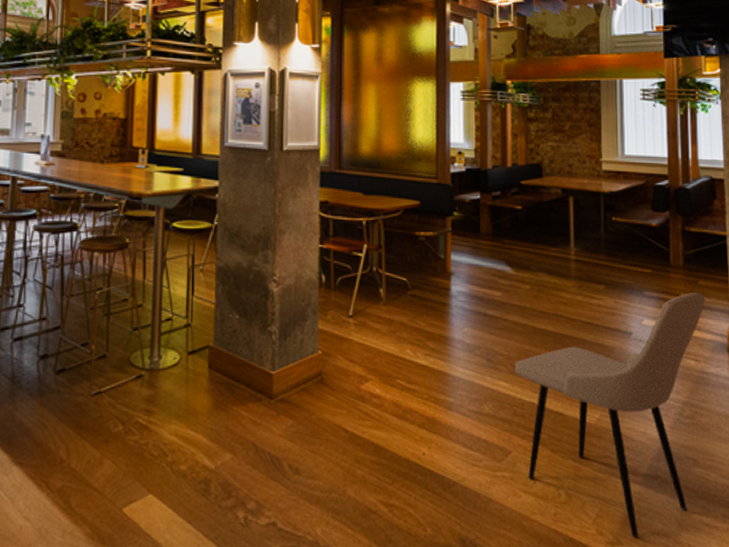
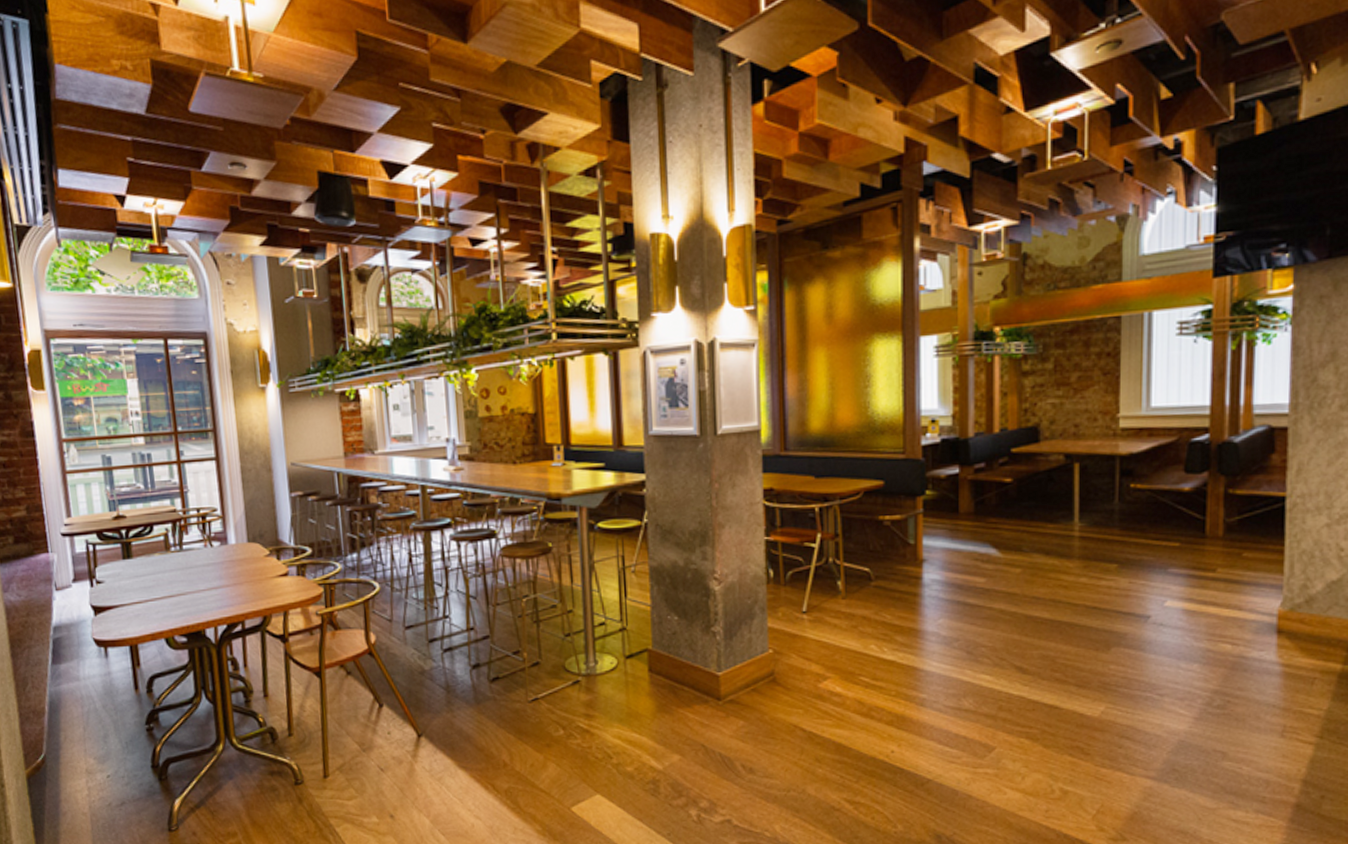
dining chair: present [514,293,706,538] -> none [1000,567,1251,834]

